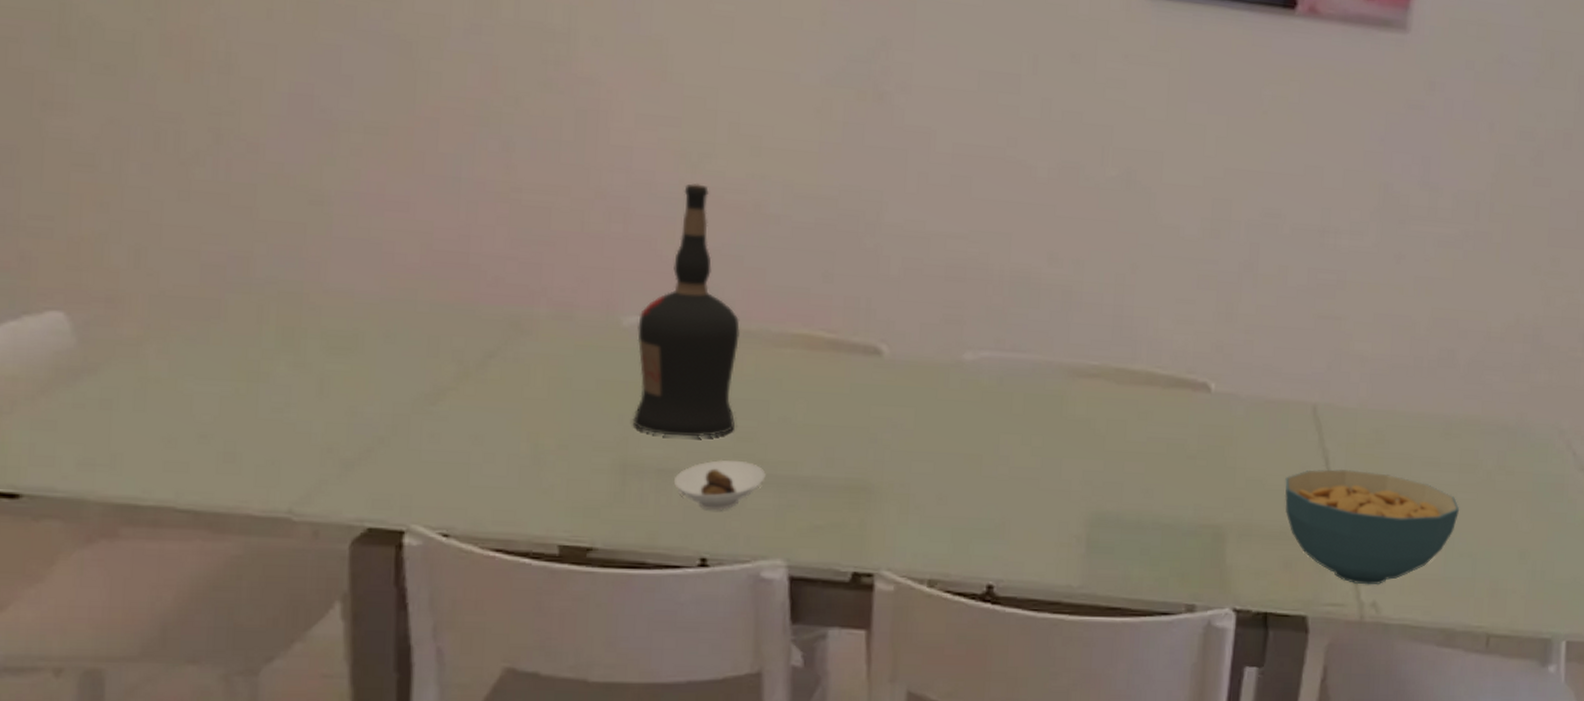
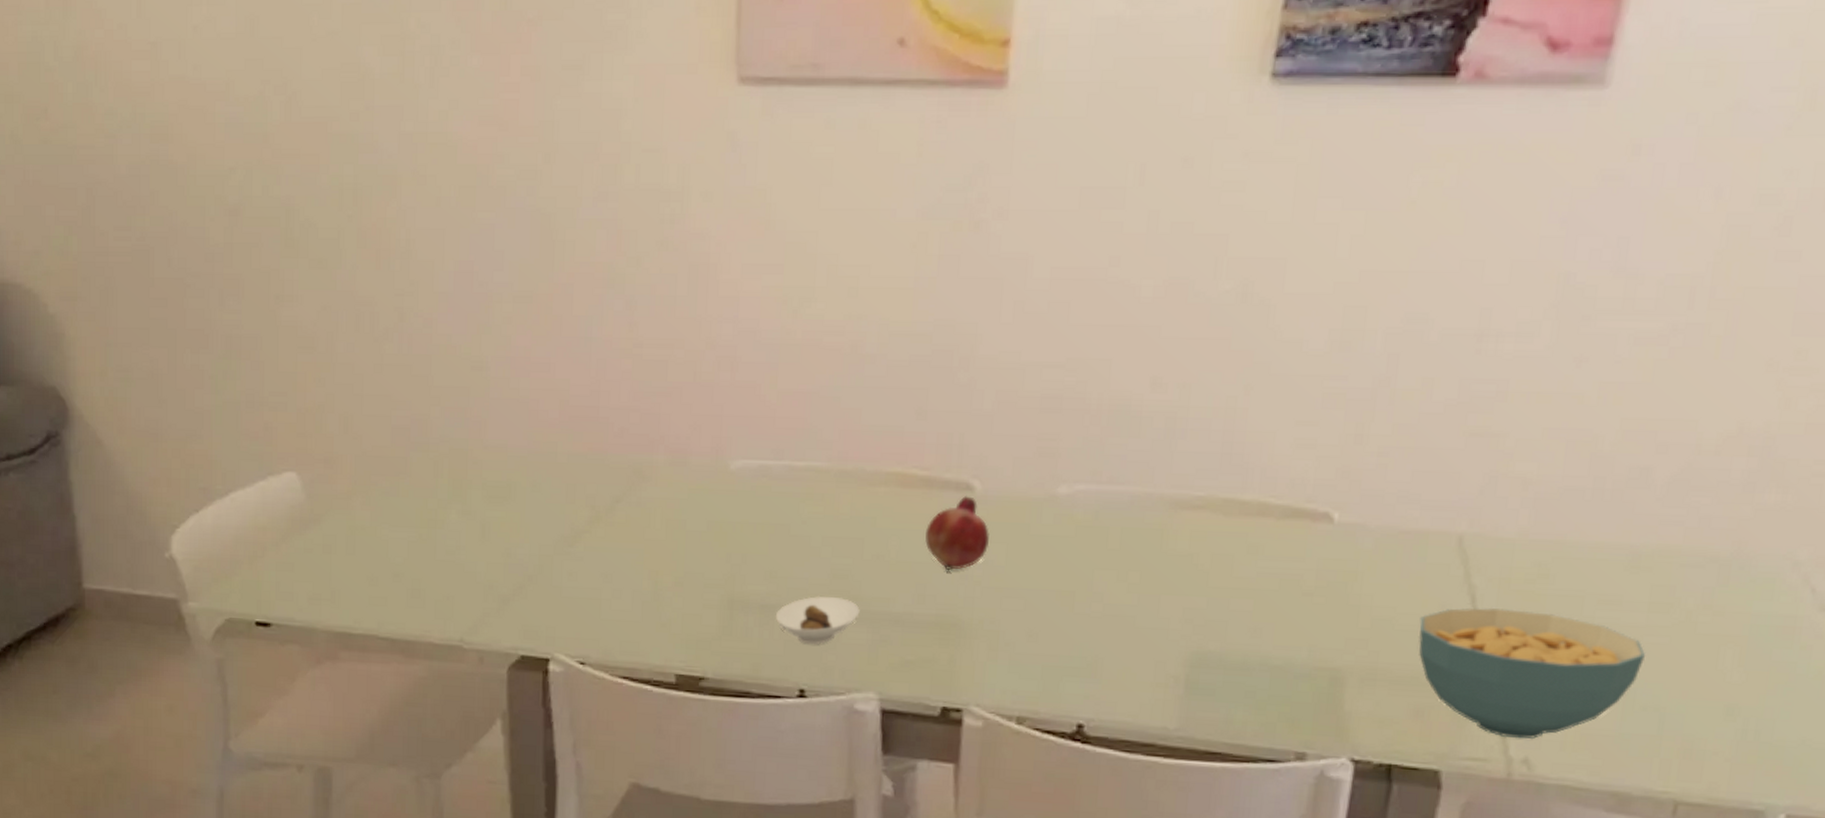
liquor bottle: present [633,183,740,437] -> none [739,329,837,575]
fruit: none [833,358,898,433] -> present [925,495,989,570]

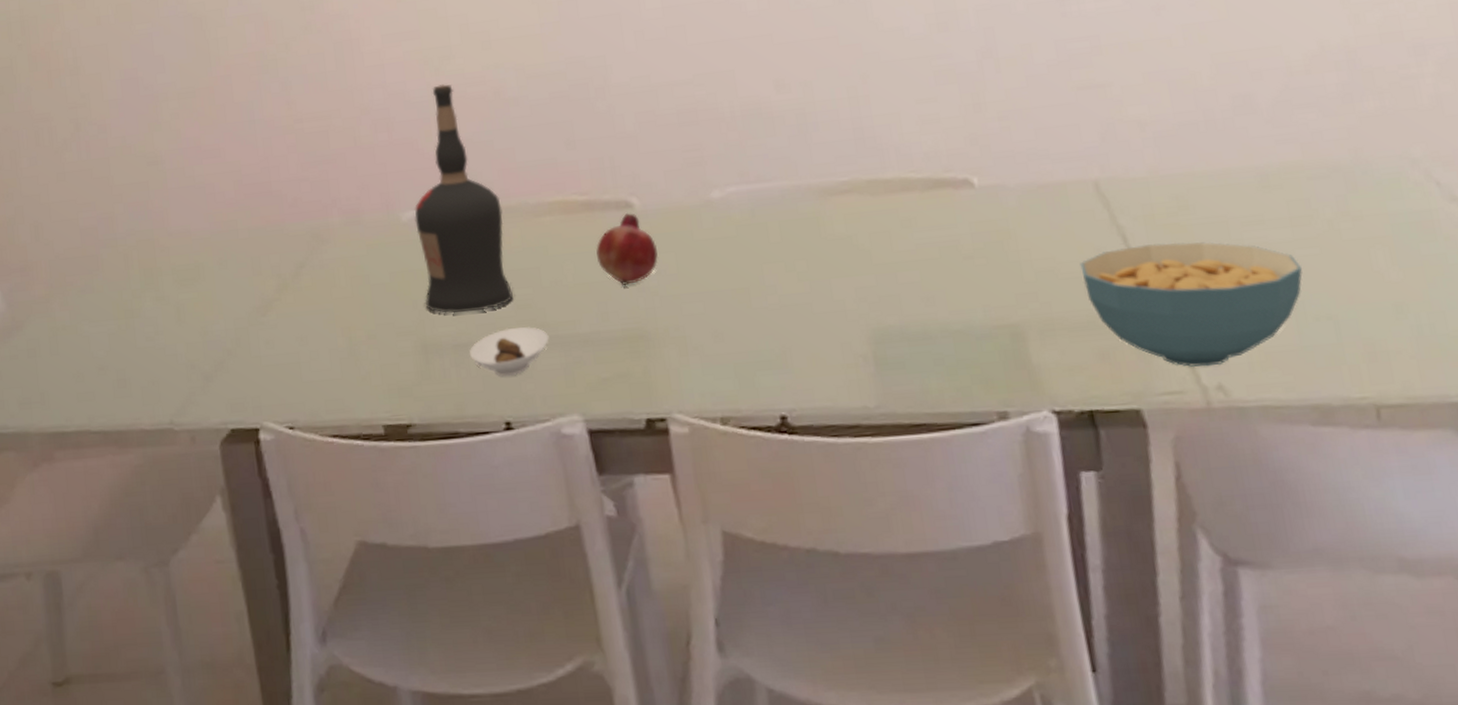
liquor bottle: none [739,329,837,575] -> present [415,84,513,313]

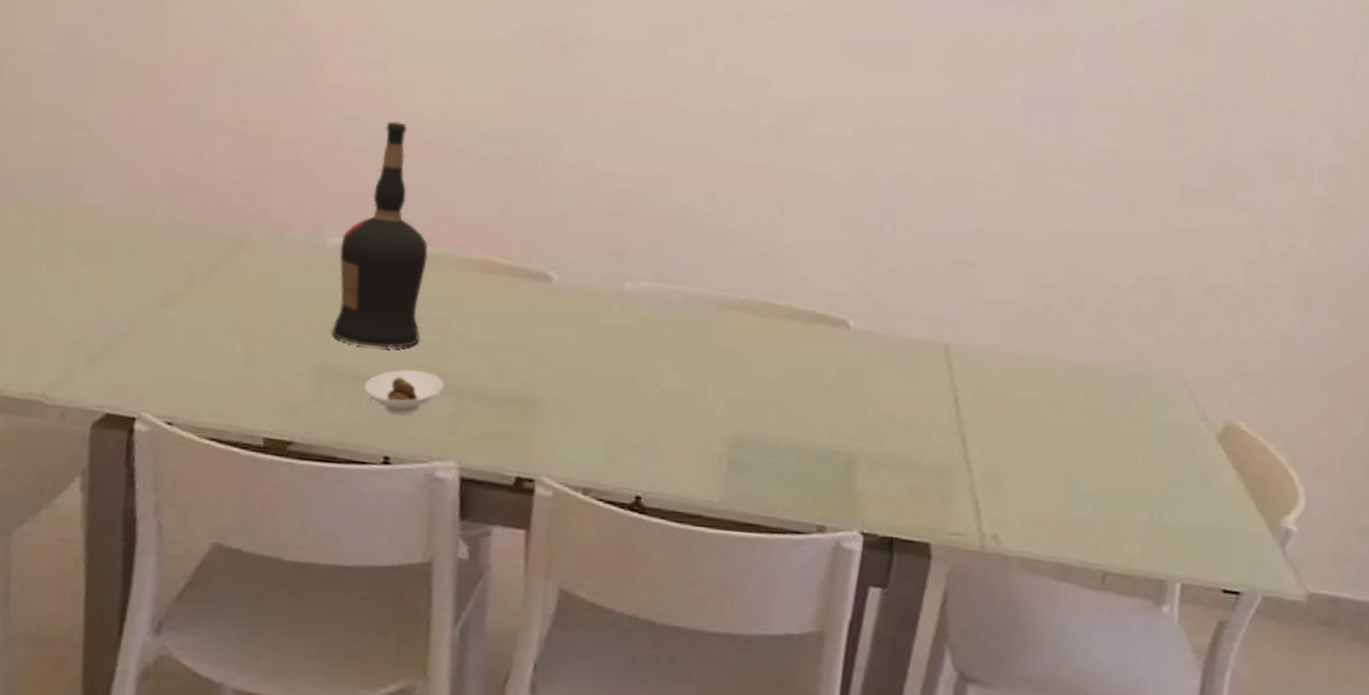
fruit: present [596,212,658,285] -> none [506,284,564,352]
cereal bowl: present [1080,241,1303,368] -> none [914,406,1081,519]

